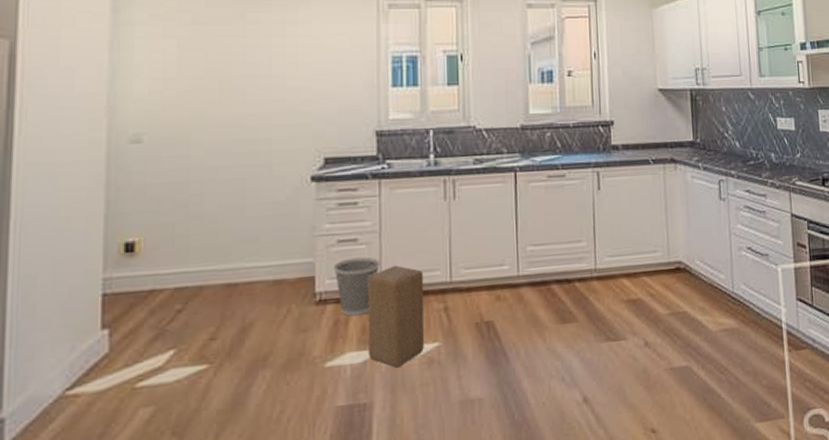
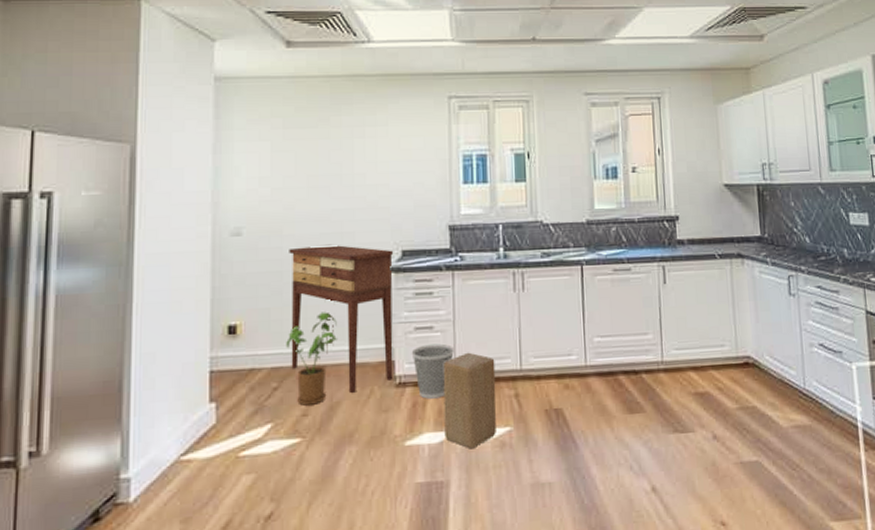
house plant: none [192,225,252,329] -> present [286,312,338,406]
console table: none [197,152,314,314] -> present [289,244,394,394]

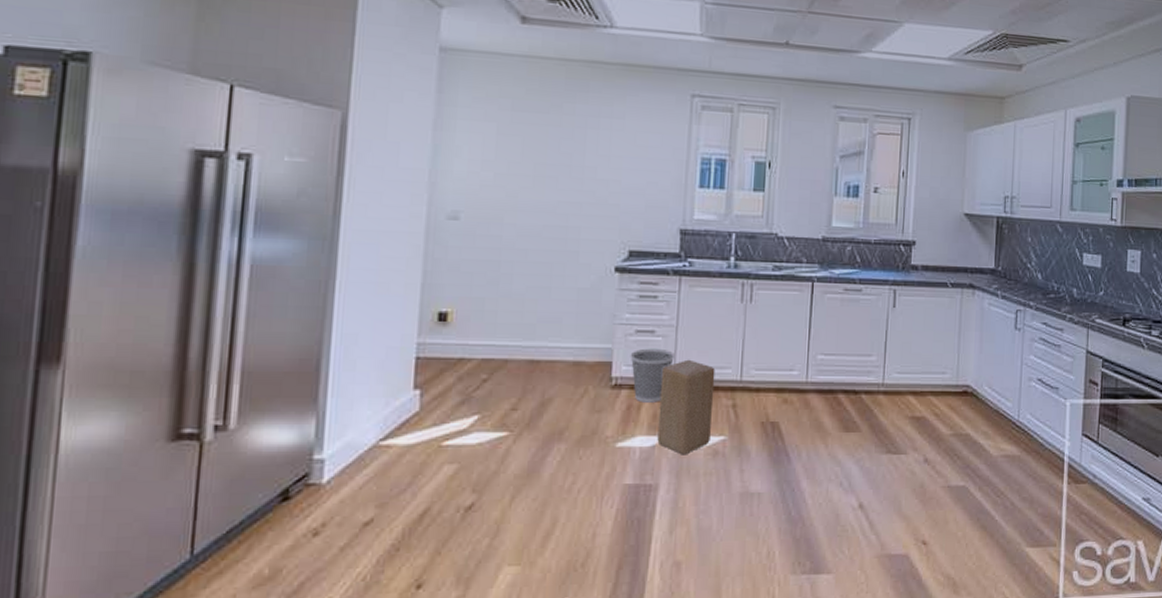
house plant: present [286,312,338,406] -> none [499,306,555,400]
console table: present [289,244,394,394] -> none [503,237,619,392]

